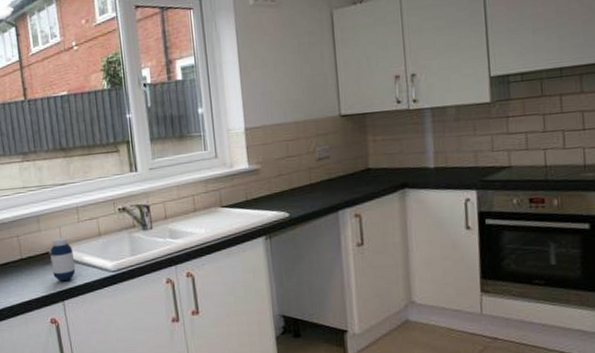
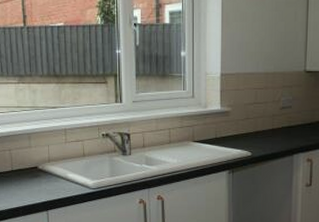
medicine bottle: present [50,238,76,282] -> none [38,155,60,194]

